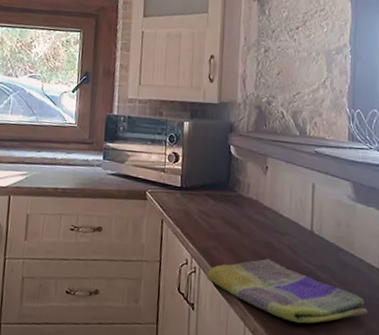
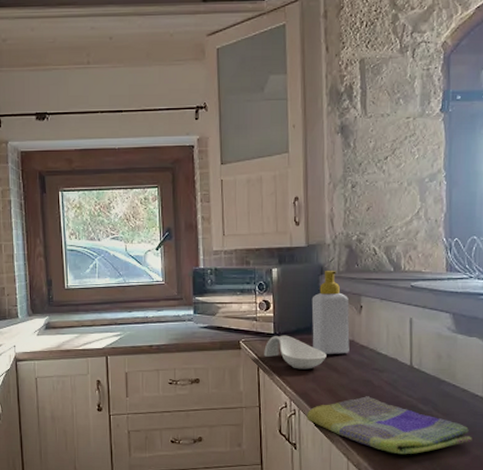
spoon rest: none [169,189,231,227] -> present [264,335,327,369]
soap bottle: none [218,129,256,214] -> present [311,271,350,355]

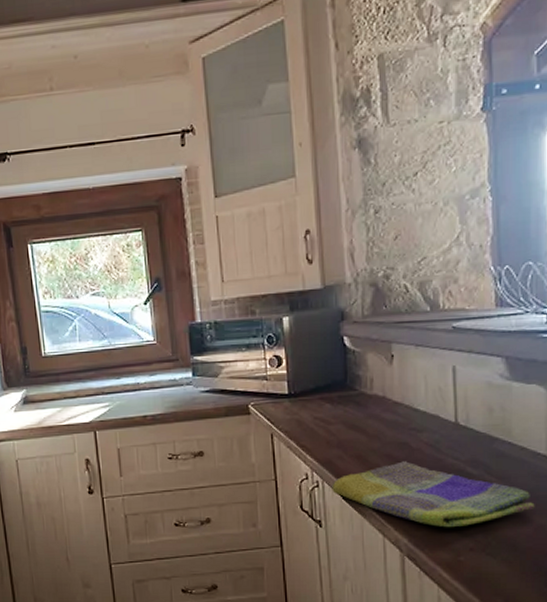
spoon rest: present [264,335,327,369] -> none [278,395,353,434]
soap bottle: present [311,271,350,355] -> none [332,315,380,416]

